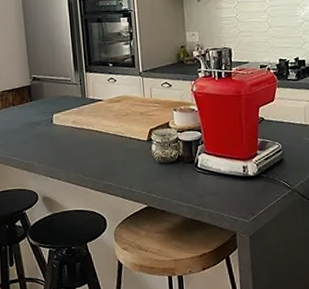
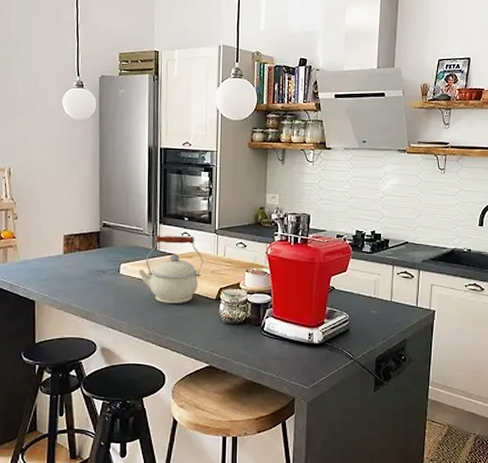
kettle: none [70,81,131,149] -> present [138,235,203,303]

